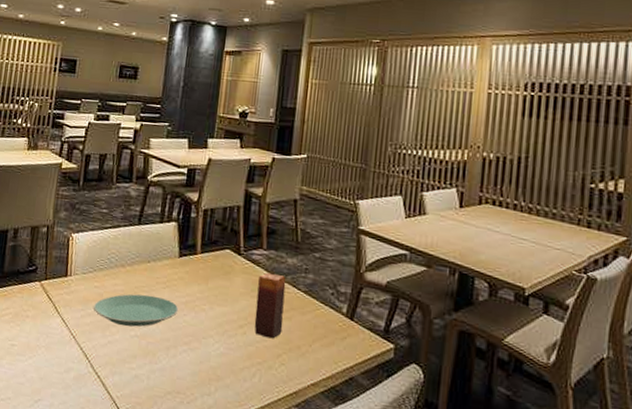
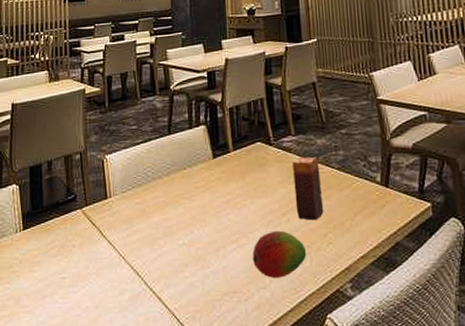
plate: present [93,294,179,327] -> none [137,201,222,236]
fruit: none [201,340,258,388] -> present [252,230,307,278]

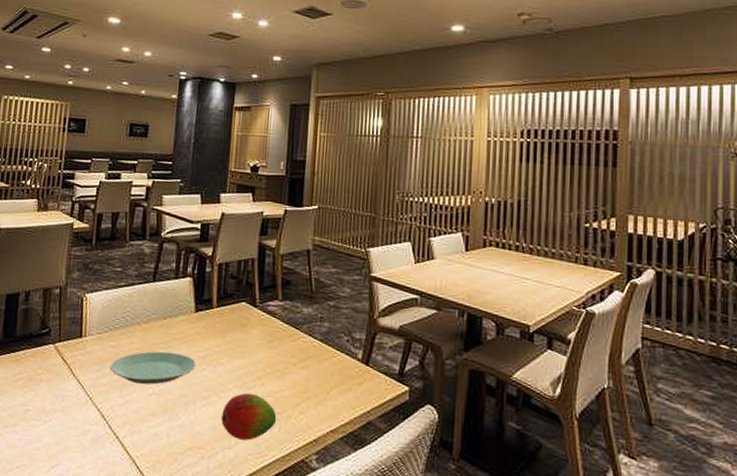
plate: none [137,201,222,236] -> present [109,351,197,385]
candle: present [293,156,324,221] -> none [272,323,302,389]

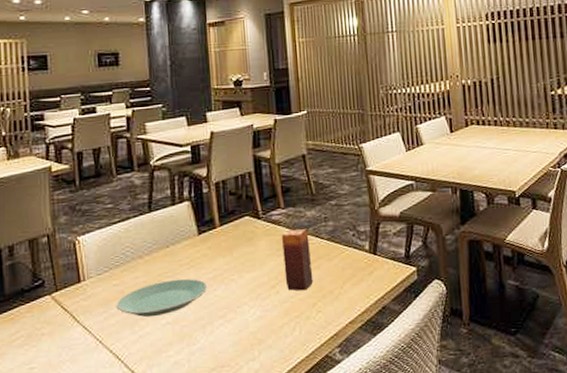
fruit: present [221,393,277,440] -> none [241,302,296,350]
candle: none [272,323,302,389] -> present [282,228,313,291]

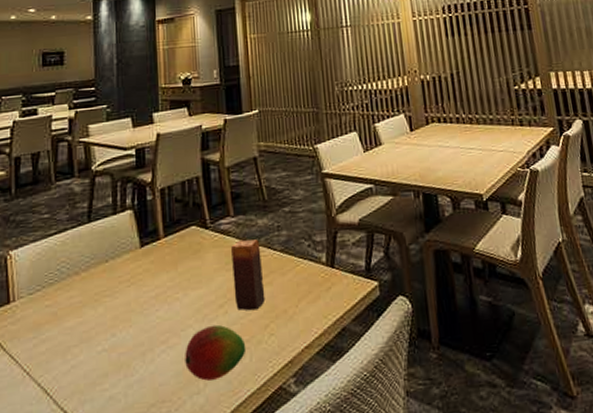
plate: present [115,278,208,317] -> none [47,297,150,343]
fruit: none [241,302,296,350] -> present [185,324,247,381]

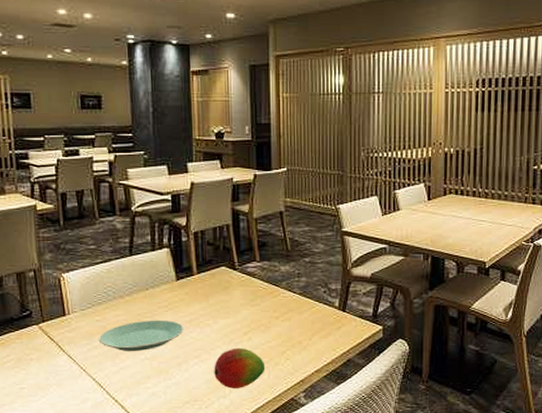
plate: none [47,297,150,343] -> present [98,319,184,351]
candle: present [231,239,266,311] -> none [256,282,284,340]

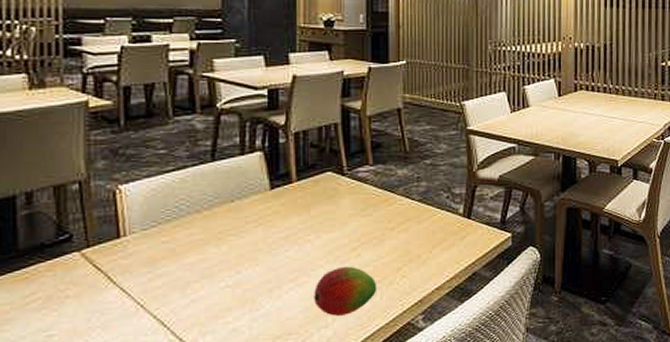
plate: present [98,319,184,351] -> none [163,237,278,279]

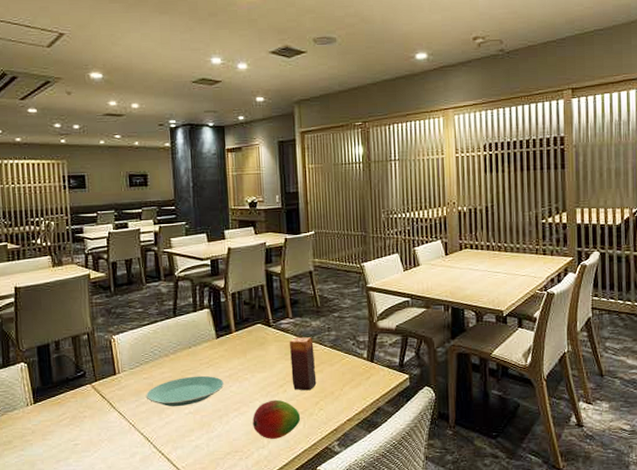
plate: none [163,237,278,279] -> present [145,375,225,406]
candle: none [368,187,400,255] -> present [290,336,317,391]

